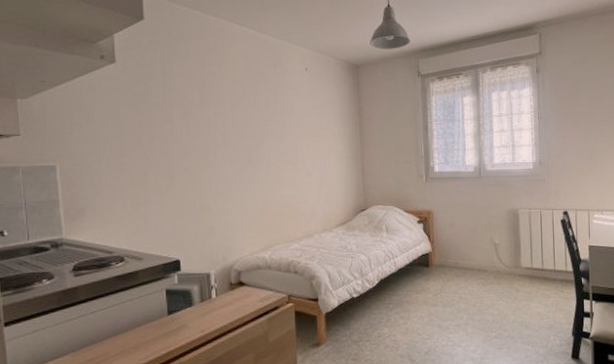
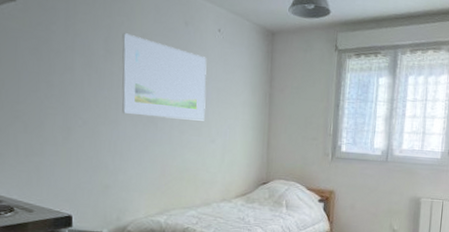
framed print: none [216,81,299,157] -> present [122,33,207,121]

